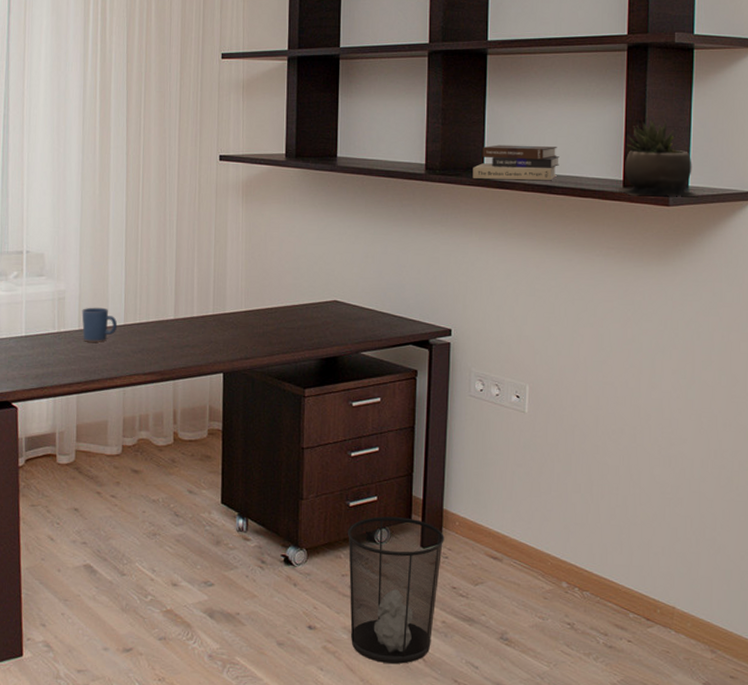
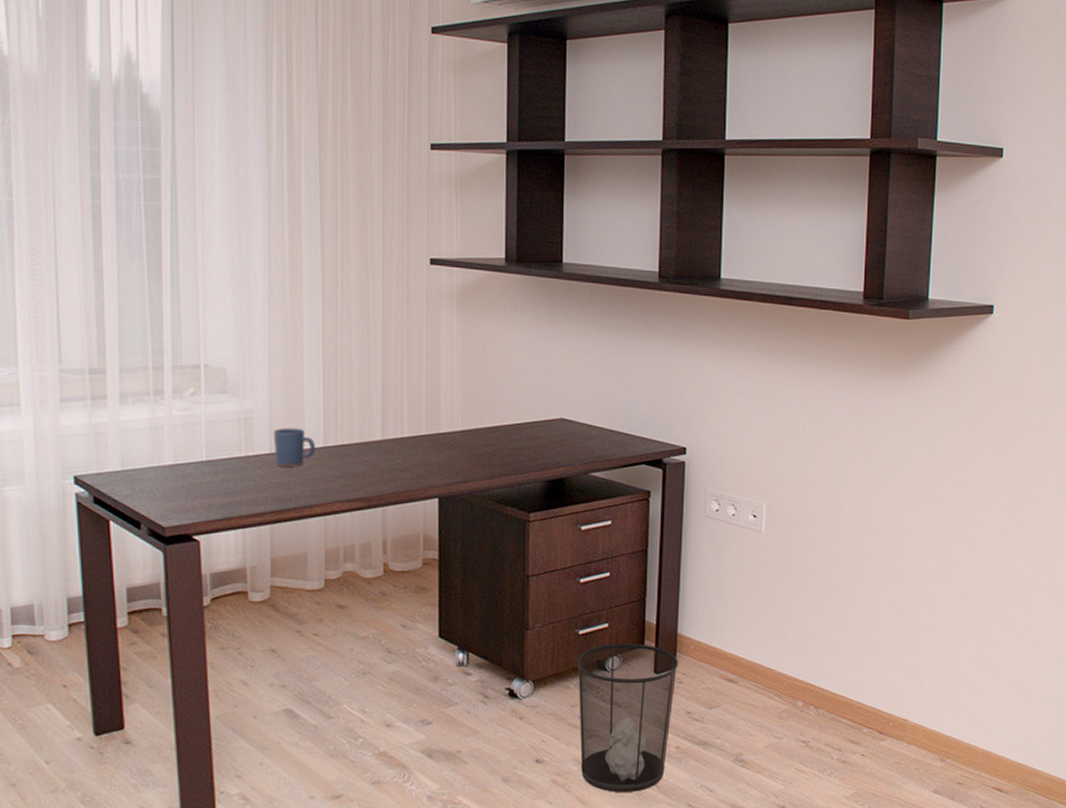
books: present [473,144,559,181] -> none [709,252,799,292]
succulent plant: present [616,119,698,196] -> none [856,228,938,309]

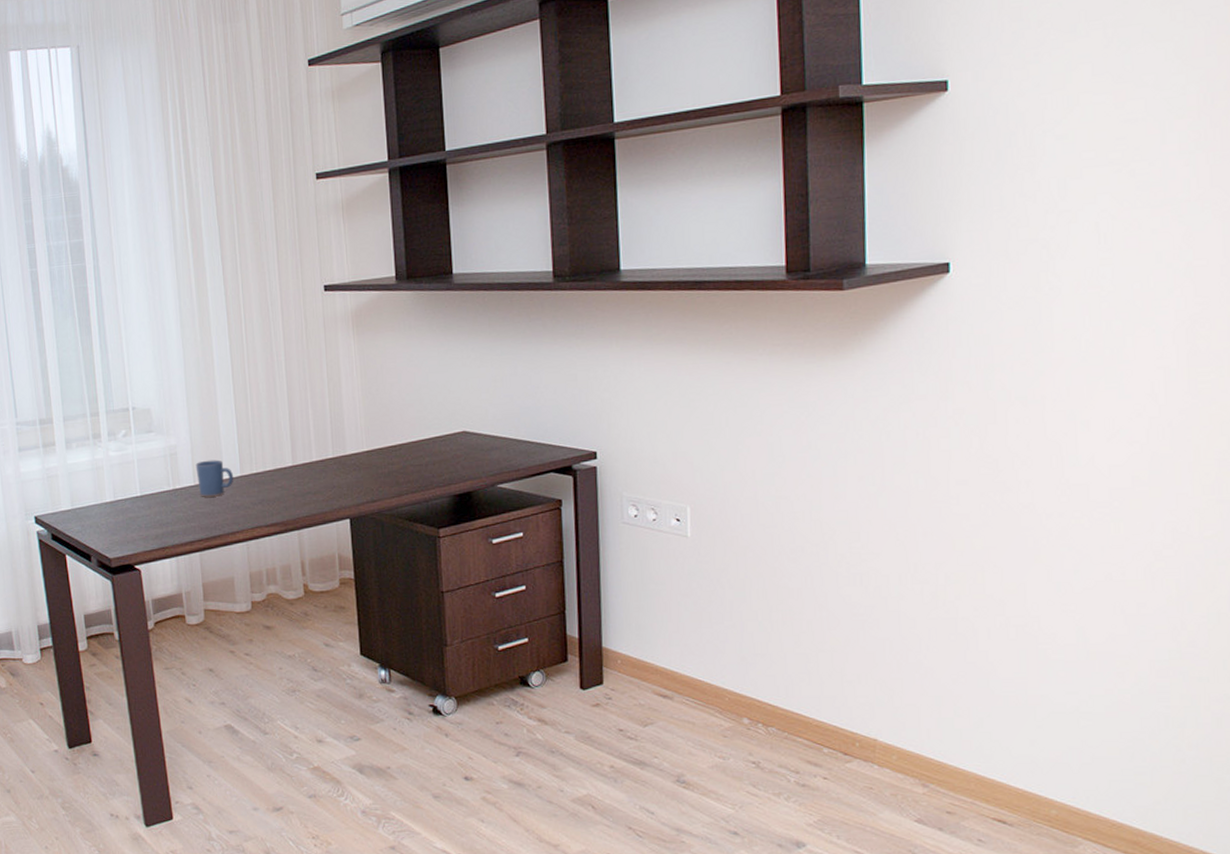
waste bin: present [576,644,679,792] -> none [498,658,606,812]

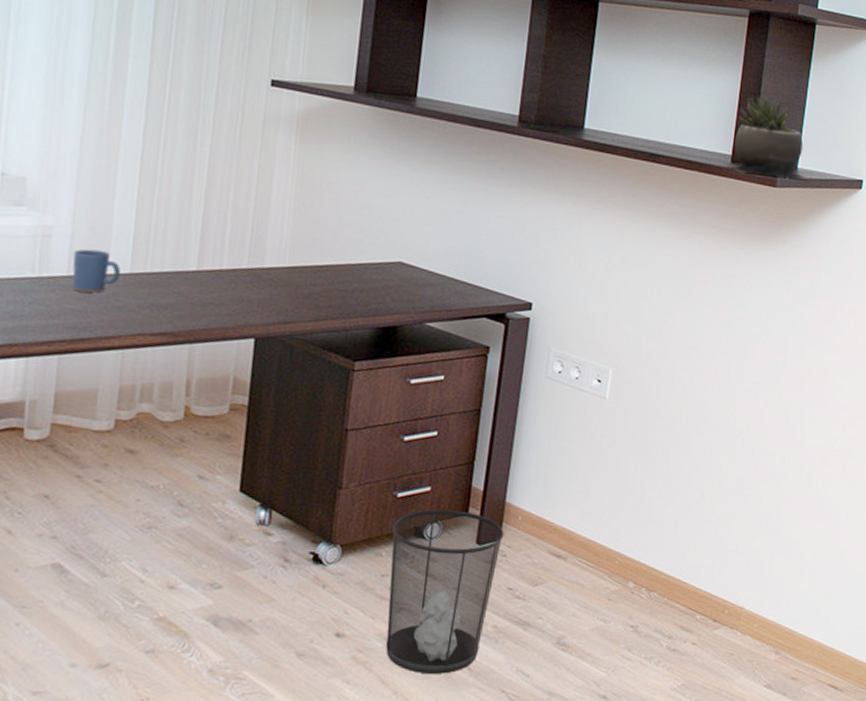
waste bin: none [498,658,606,812] -> present [386,509,504,674]
succulent plant: none [778,191,878,283] -> present [724,93,806,180]

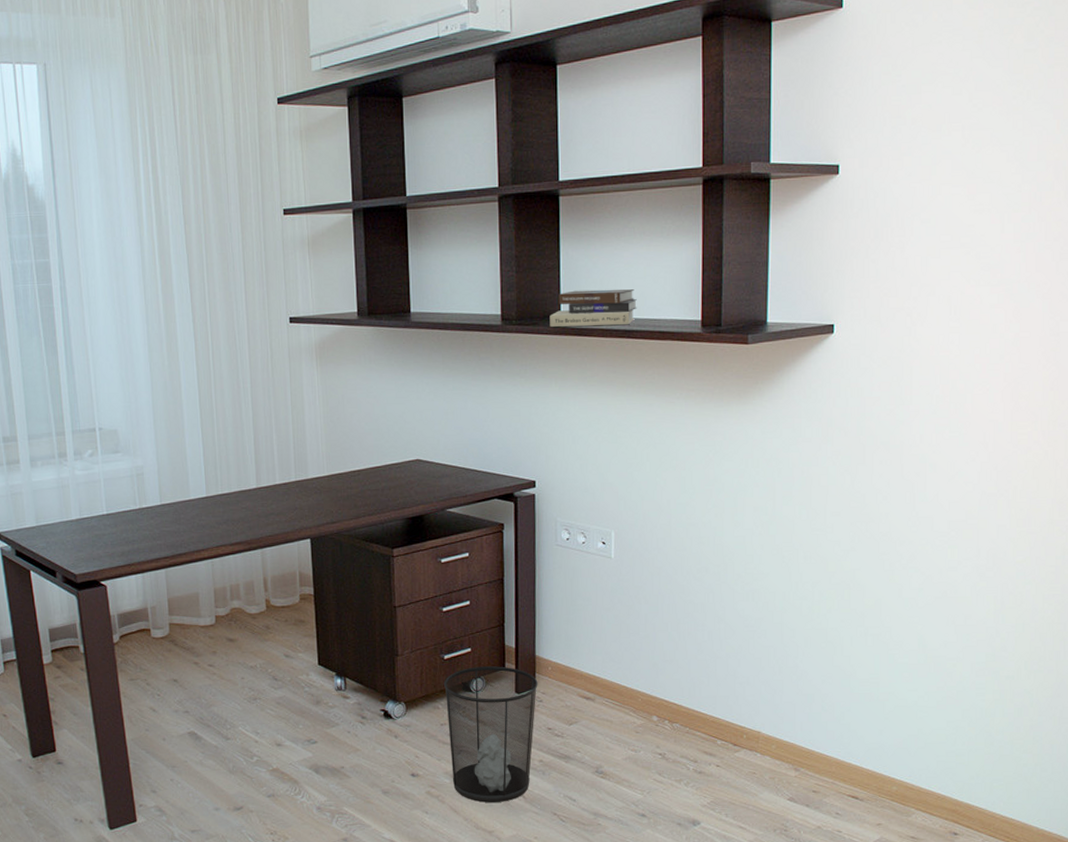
mug: present [72,249,121,293] -> none [162,481,200,516]
books: none [571,102,667,149] -> present [549,289,637,328]
succulent plant: present [724,93,806,180] -> none [695,255,777,336]

